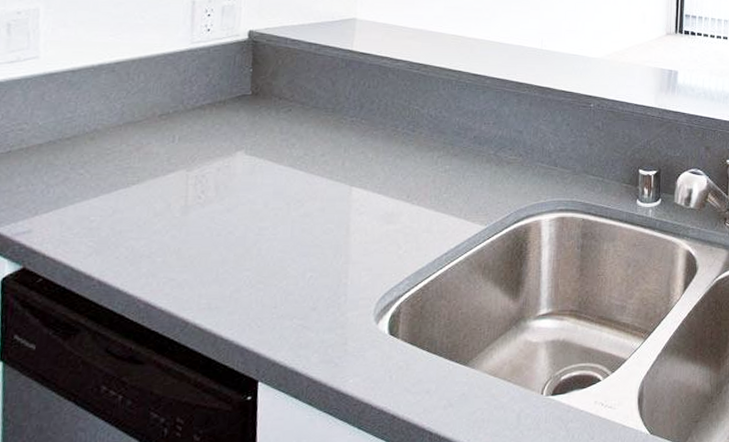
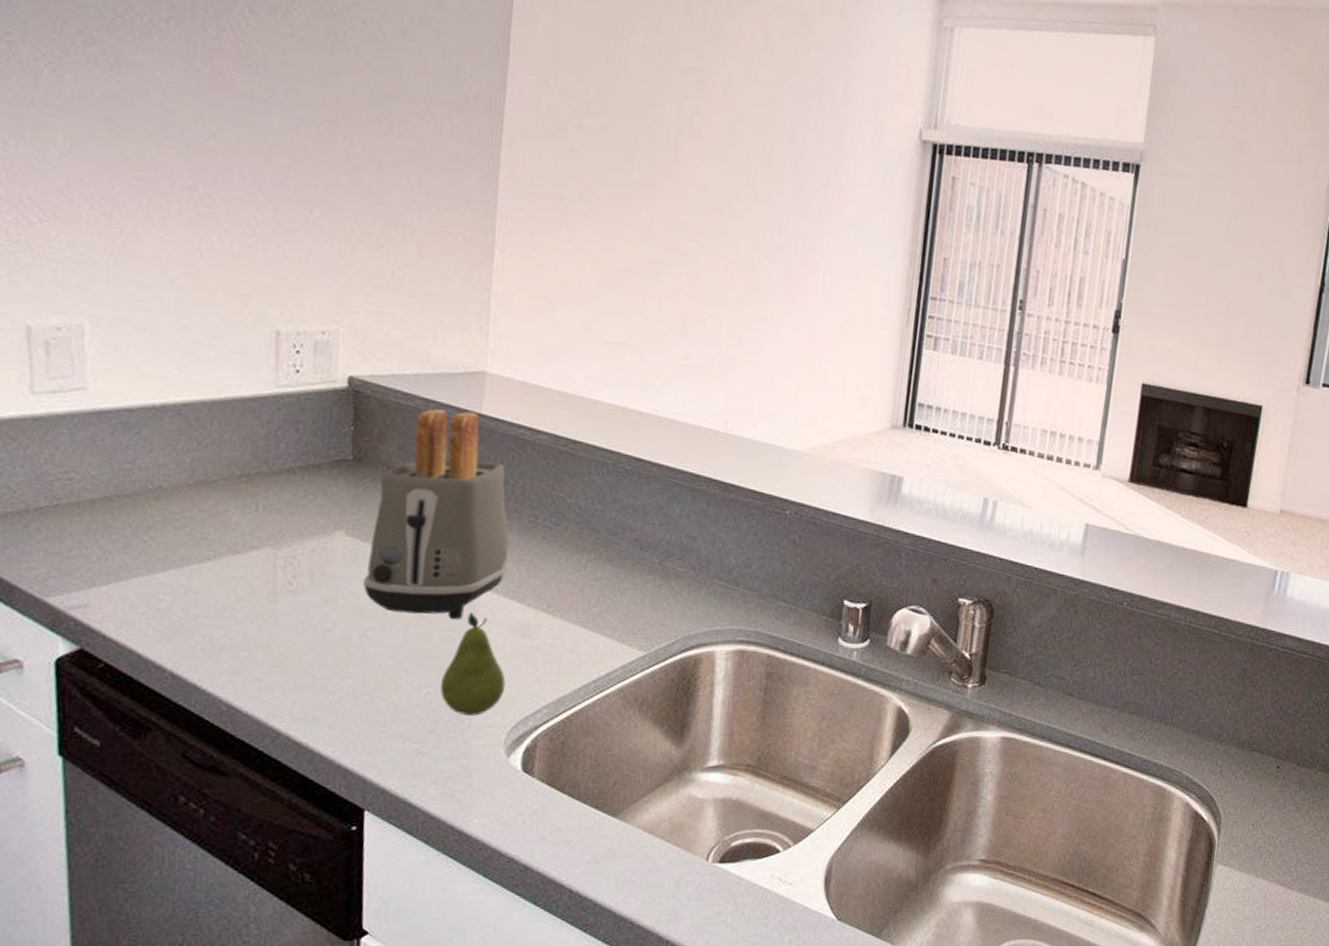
toaster: none [259,49,378,215] -> present [363,409,511,620]
fruit: none [321,207,374,292] -> present [440,612,506,716]

